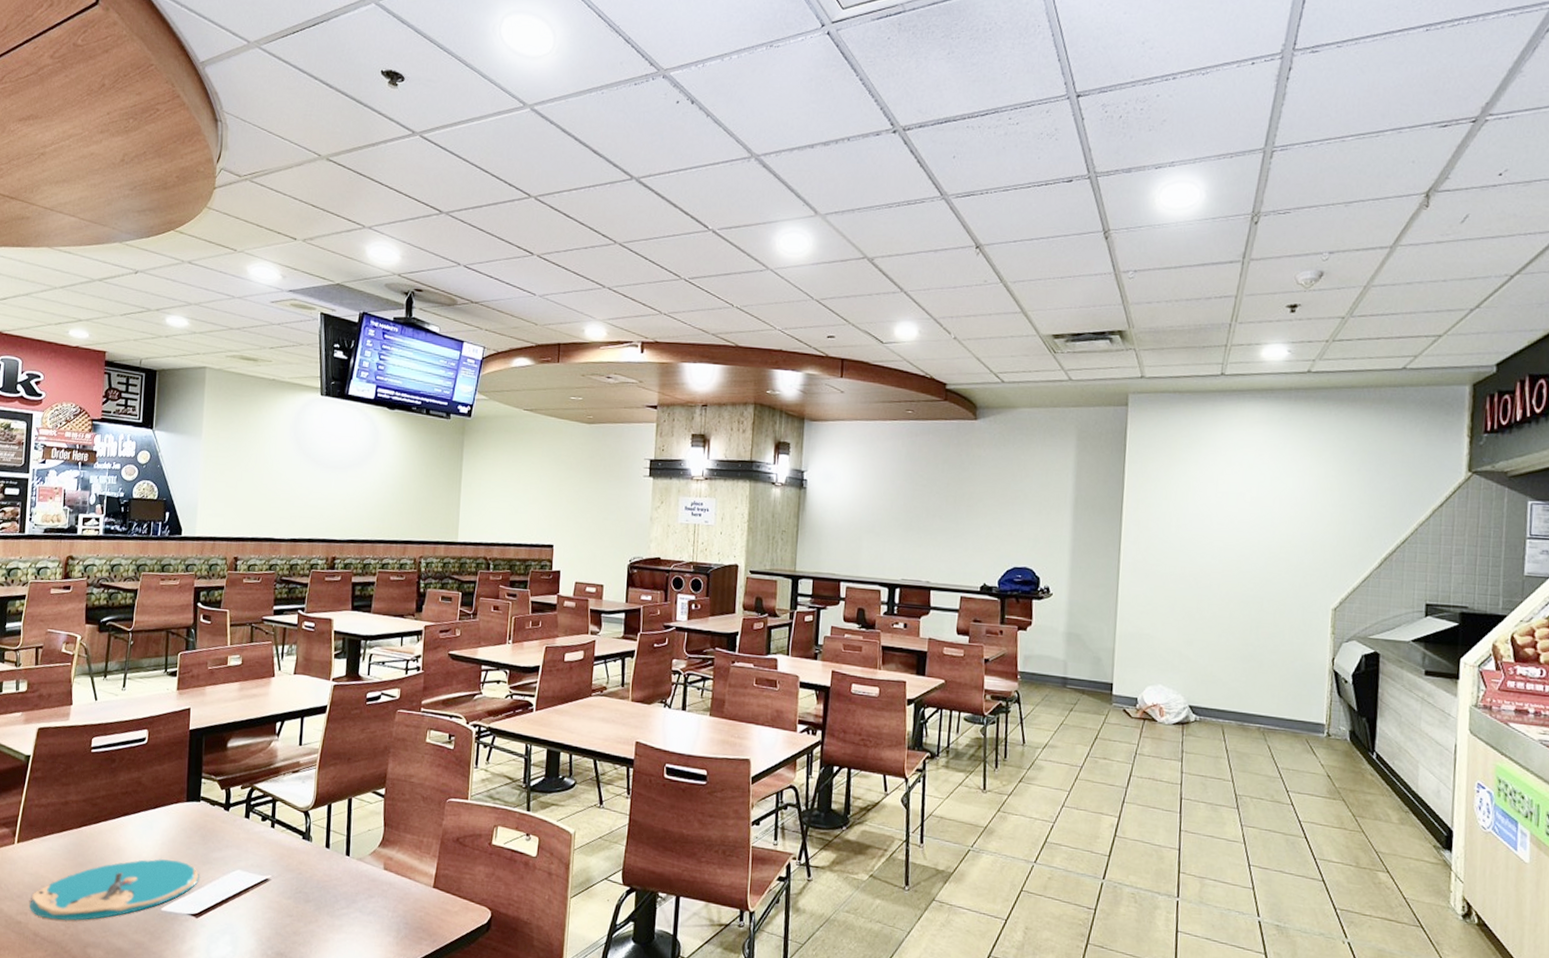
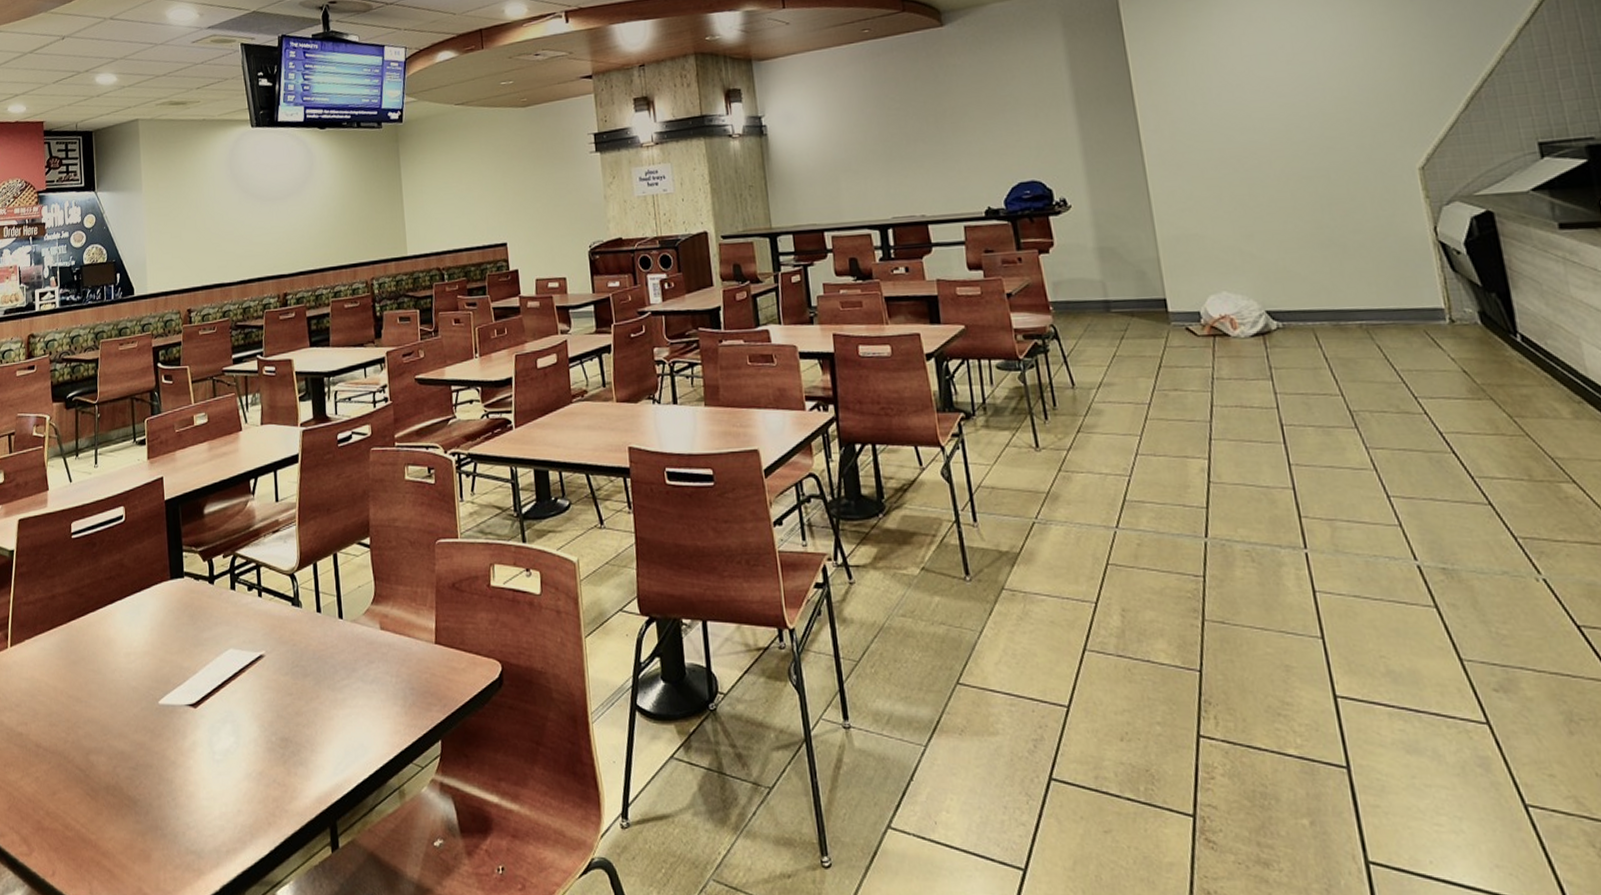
plate: present [29,859,200,921] -> none [29,645,194,727]

